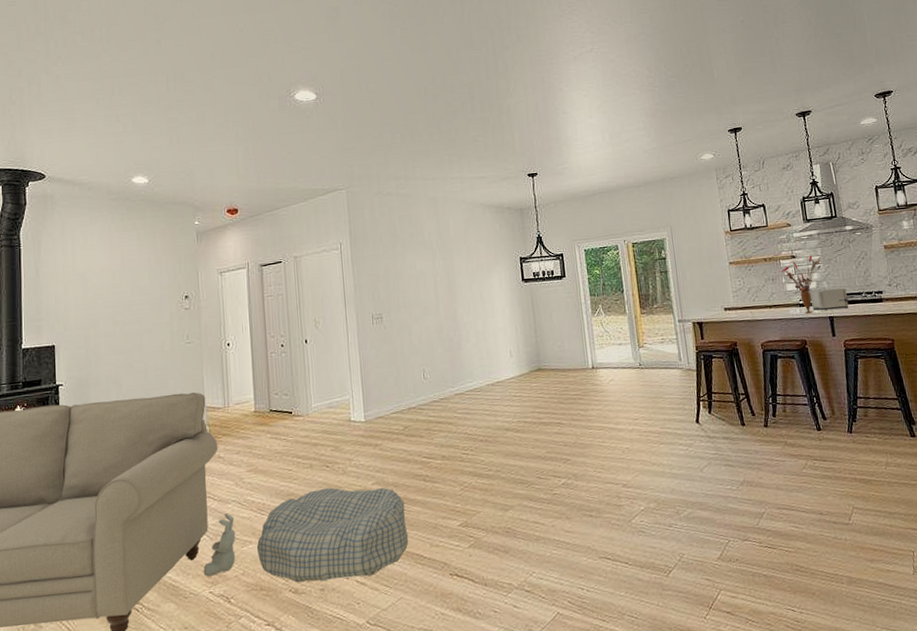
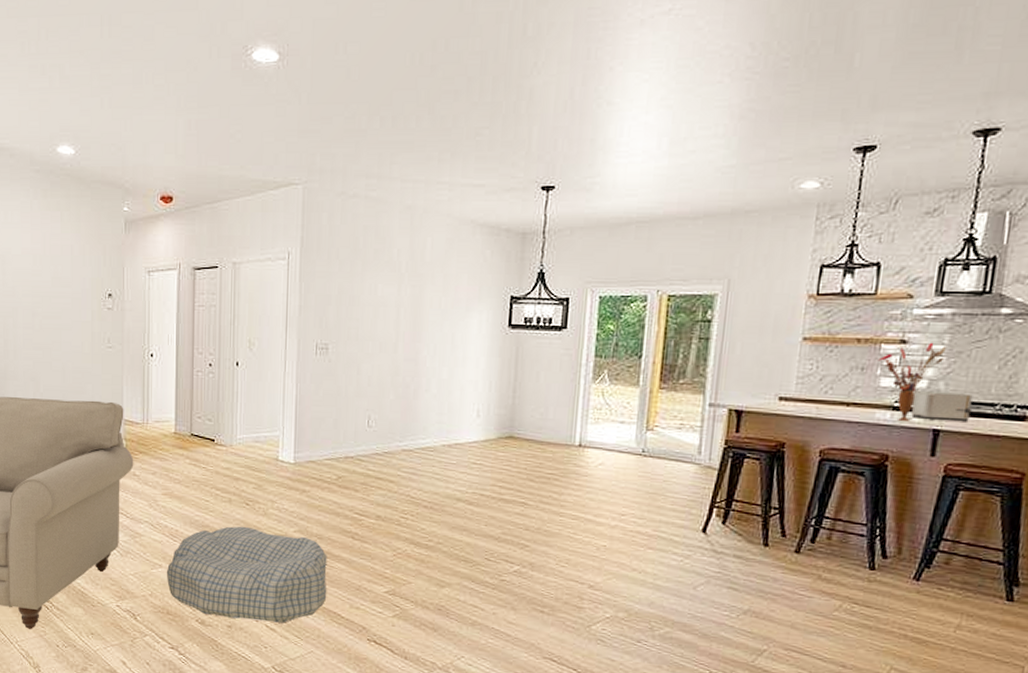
toy: present [203,513,236,577] -> none [112,533,146,591]

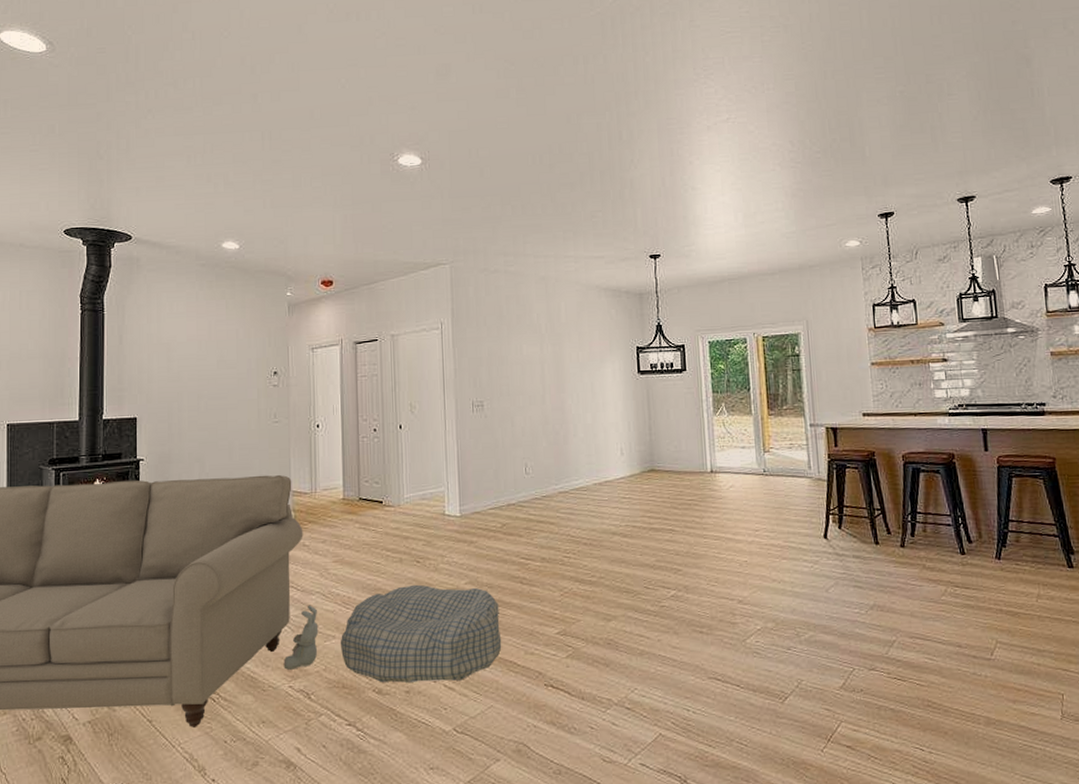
toy: none [112,533,146,591] -> present [283,605,319,670]
bouquet: present [878,342,947,423] -> none [929,358,977,425]
toaster: present [911,391,973,422] -> none [962,397,1006,422]

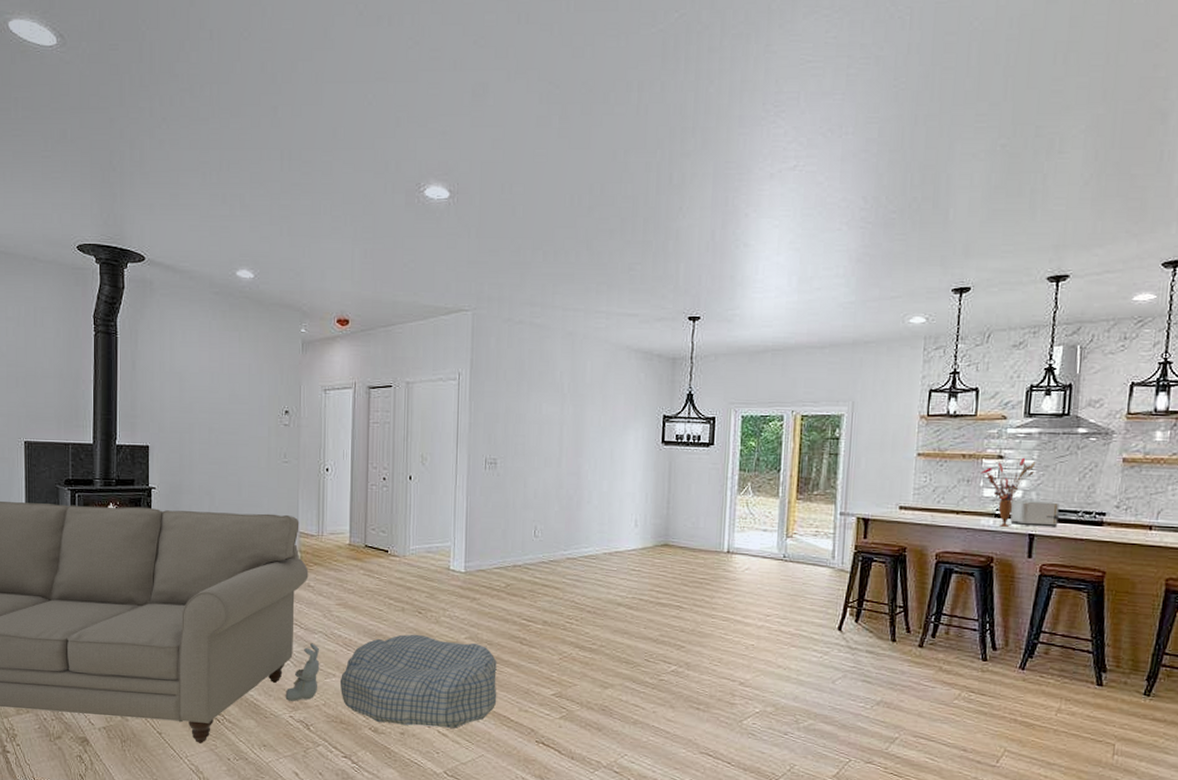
bouquet: none [929,358,977,425] -> present [980,457,1036,528]
toaster: none [962,397,1006,422] -> present [1010,500,1060,527]

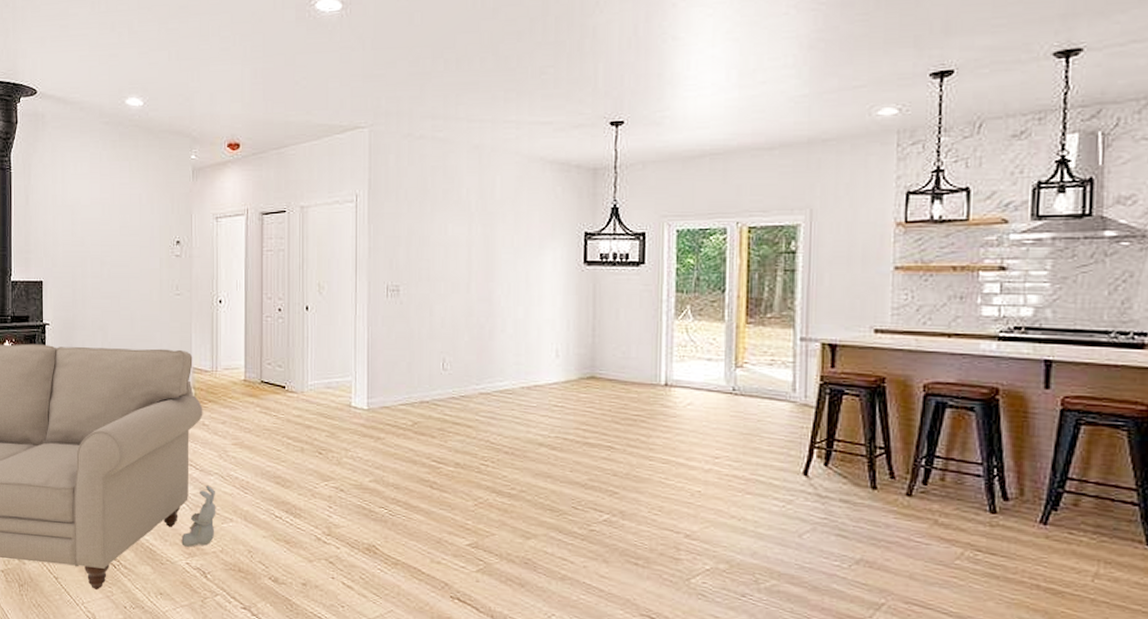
dog bed: present [339,634,497,728] -> none [237,476,406,580]
bouquet: present [980,457,1036,528] -> none [977,268,1050,353]
toaster: present [1010,500,1060,527] -> none [1019,320,1085,352]

